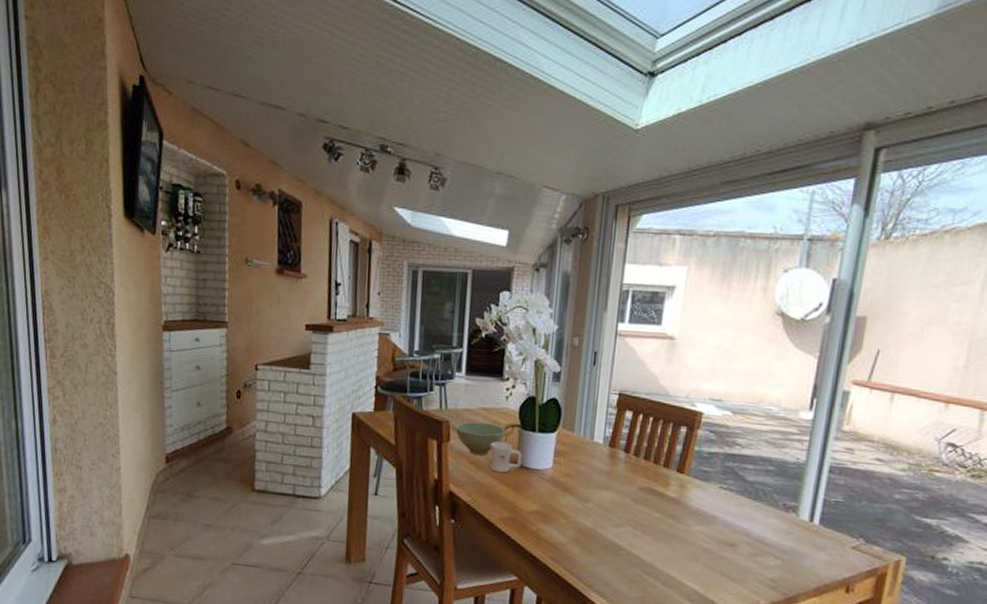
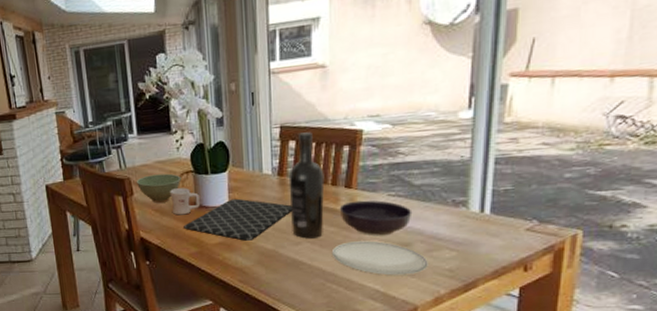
placemat: none [499,463,620,514] -> present [183,198,293,241]
wine bottle: none [615,404,658,523] -> present [288,132,325,239]
plate: none [653,532,752,580] -> present [331,240,428,277]
bowl: none [667,487,742,532] -> present [339,200,413,236]

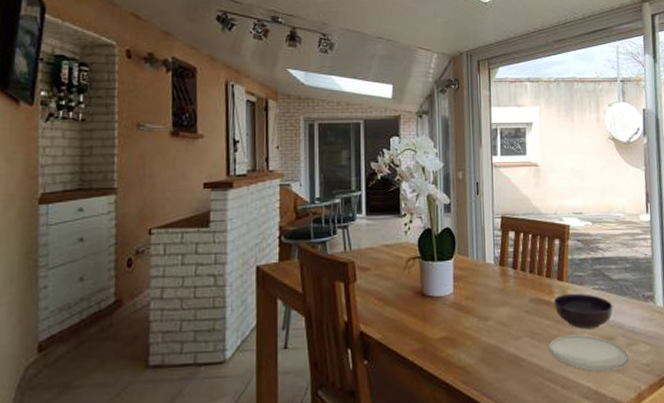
bowl: present [137,173,181,203] -> none [361,258,408,291]
mug: present [170,188,201,215] -> none [395,275,426,306]
placemat: present [183,198,293,241] -> none [407,288,513,335]
wine bottle: present [288,132,325,239] -> none [509,224,541,333]

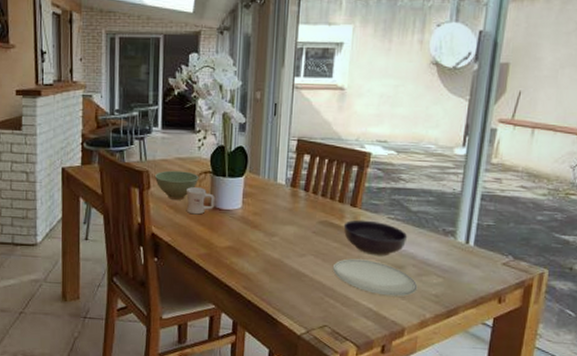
bowl: none [361,258,408,291] -> present [155,170,199,200]
mug: none [395,275,426,306] -> present [186,187,215,215]

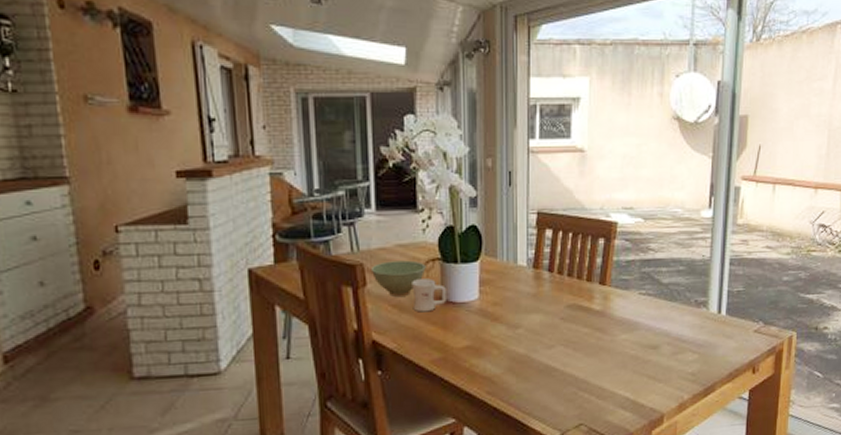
plate: present [332,259,418,298] -> none [584,343,674,383]
bowl: present [343,219,408,257] -> none [593,298,661,338]

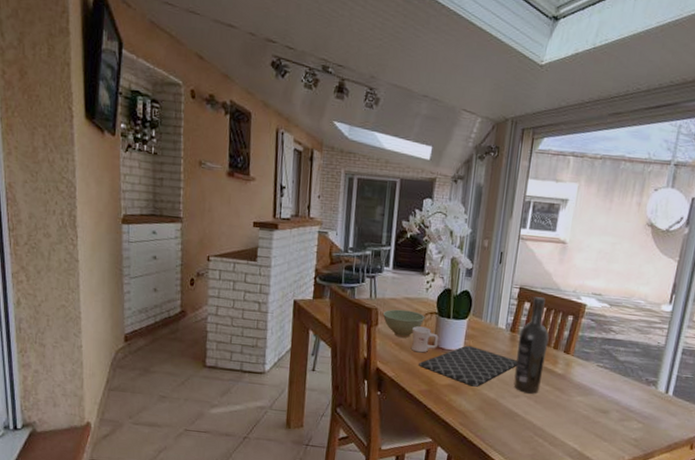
placemat: none [426,293,547,344] -> present [419,345,518,387]
wine bottle: none [544,221,580,341] -> present [513,297,549,394]

